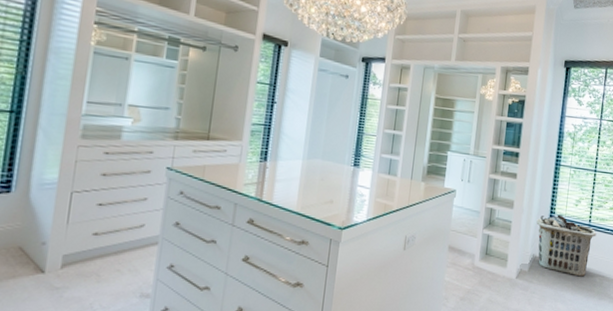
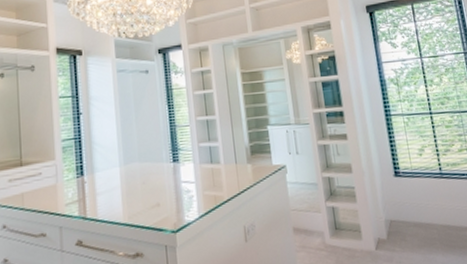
clothes hamper: present [536,214,597,277] -> none [381,168,453,234]

